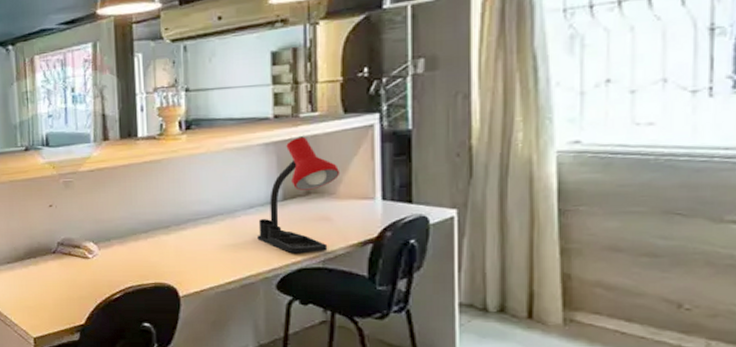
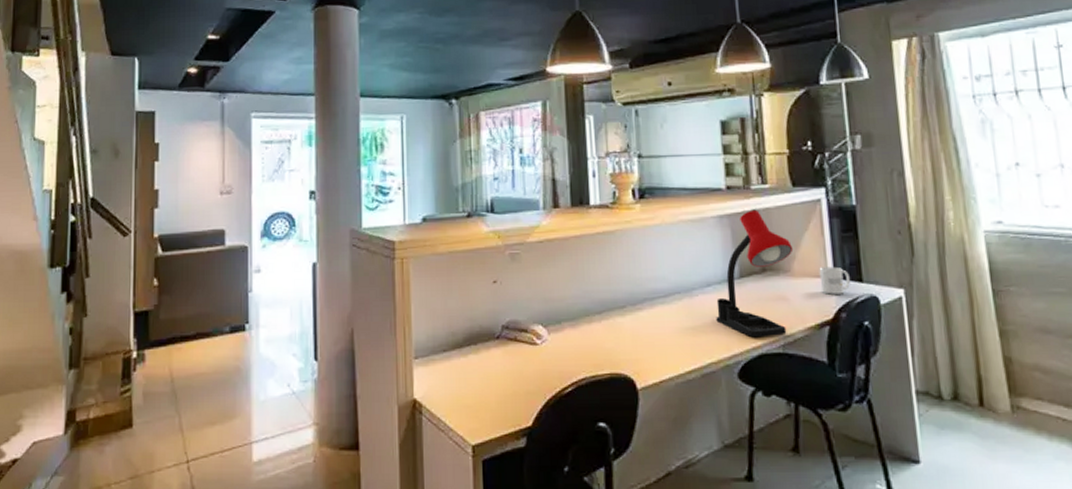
mug: none [366,189,398,215] -> present [819,266,850,295]

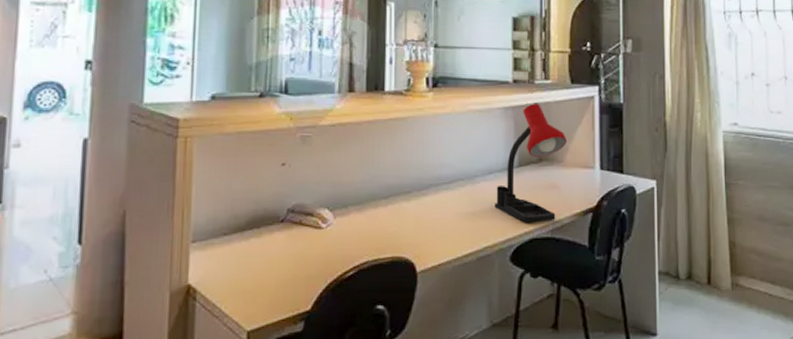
mug: present [819,266,850,295] -> none [588,158,613,184]

